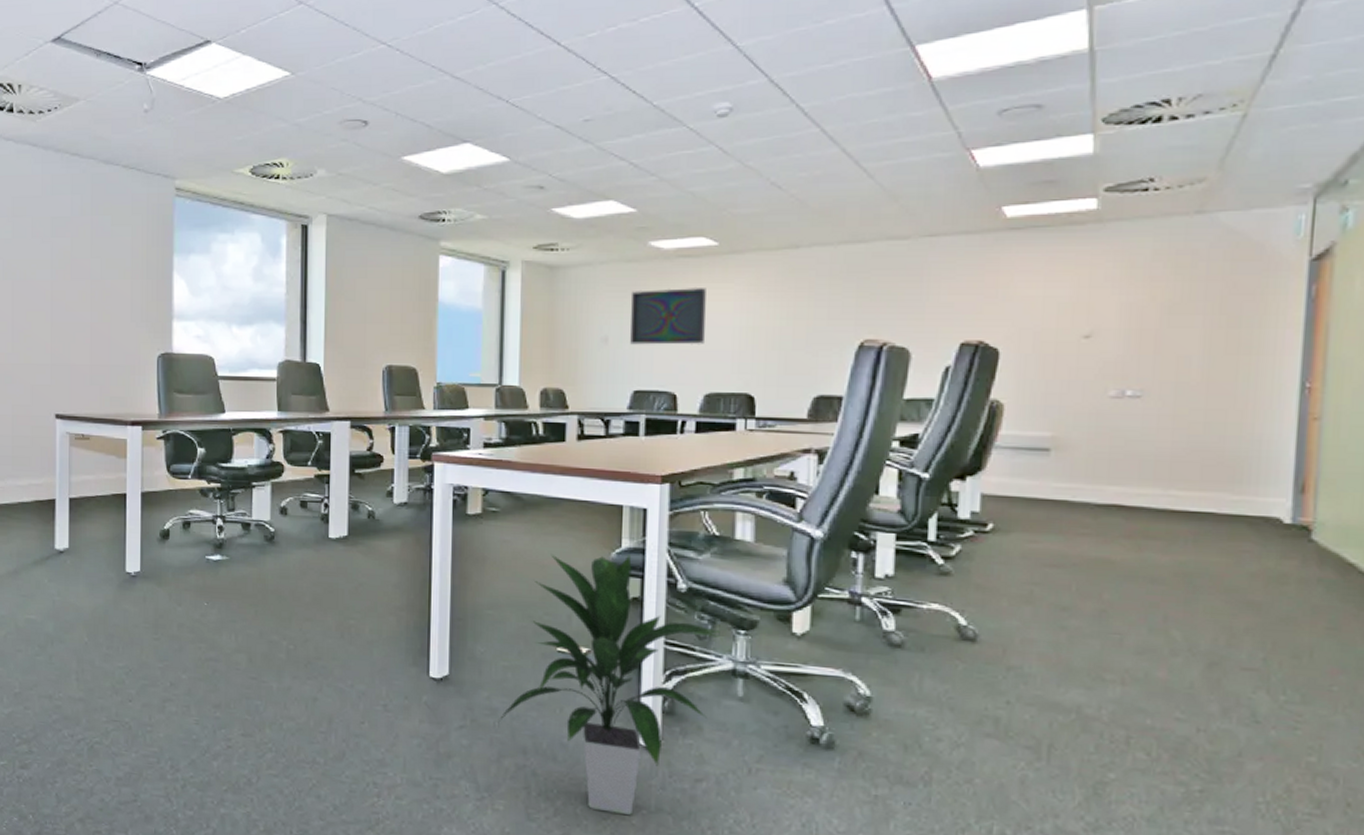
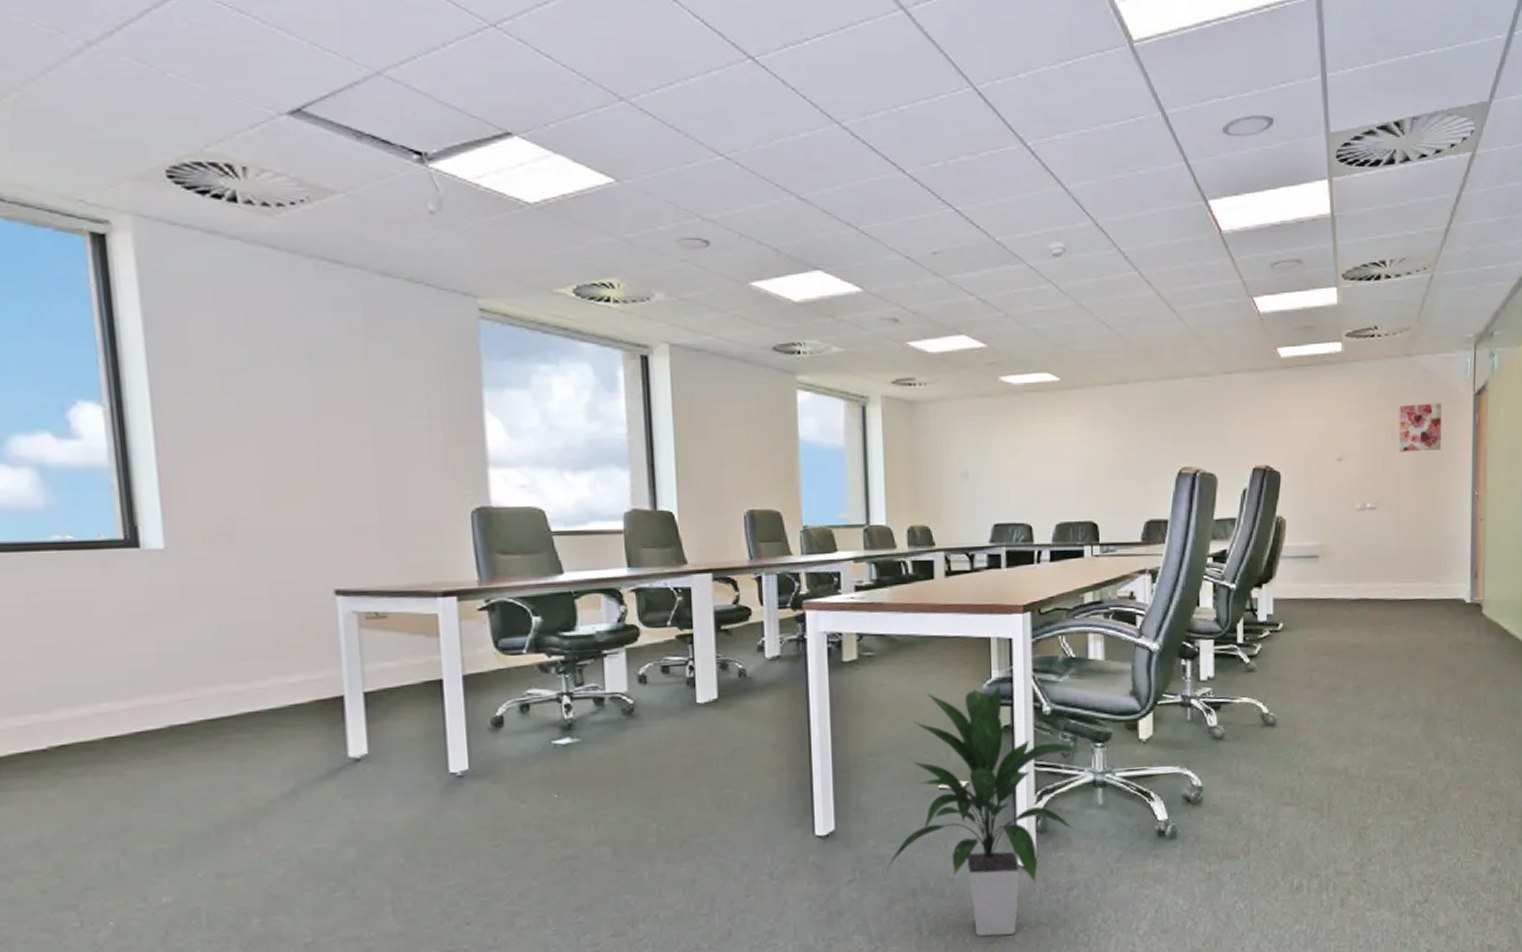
television: present [630,288,706,345] -> none [986,422,1053,479]
wall art: none [1180,270,1254,330] -> present [1399,403,1441,452]

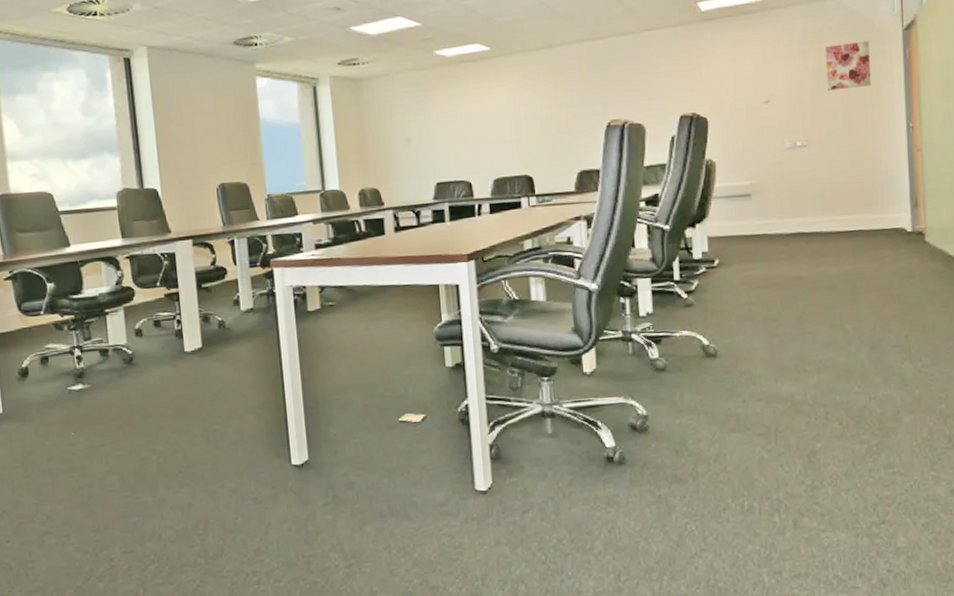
indoor plant: present [887,685,1081,937] -> none [356,327,529,555]

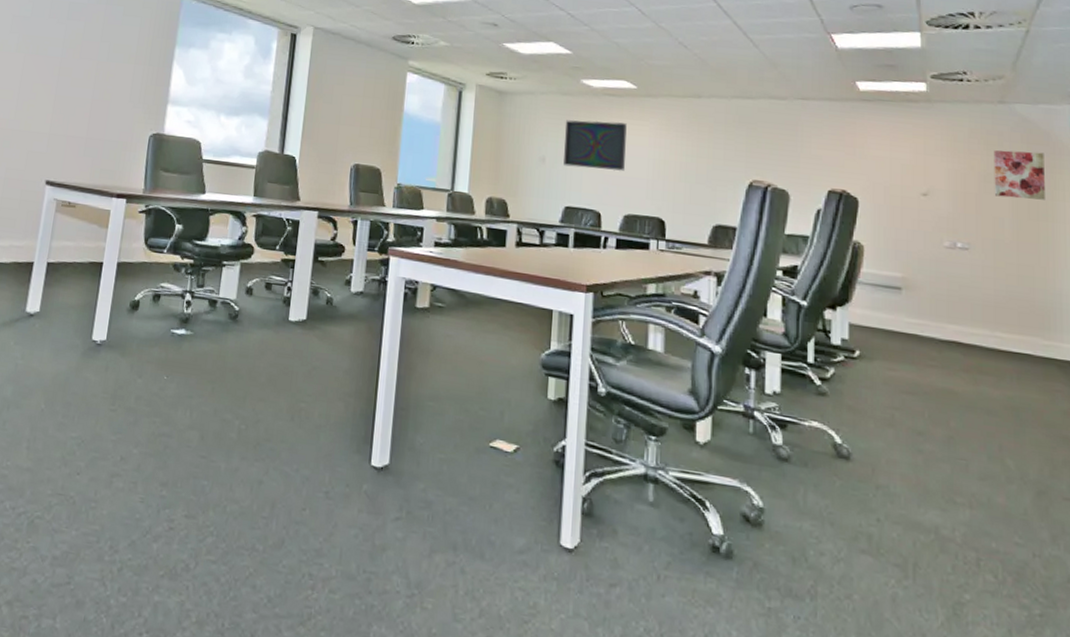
television: none [424,88,488,143] -> present [563,120,627,172]

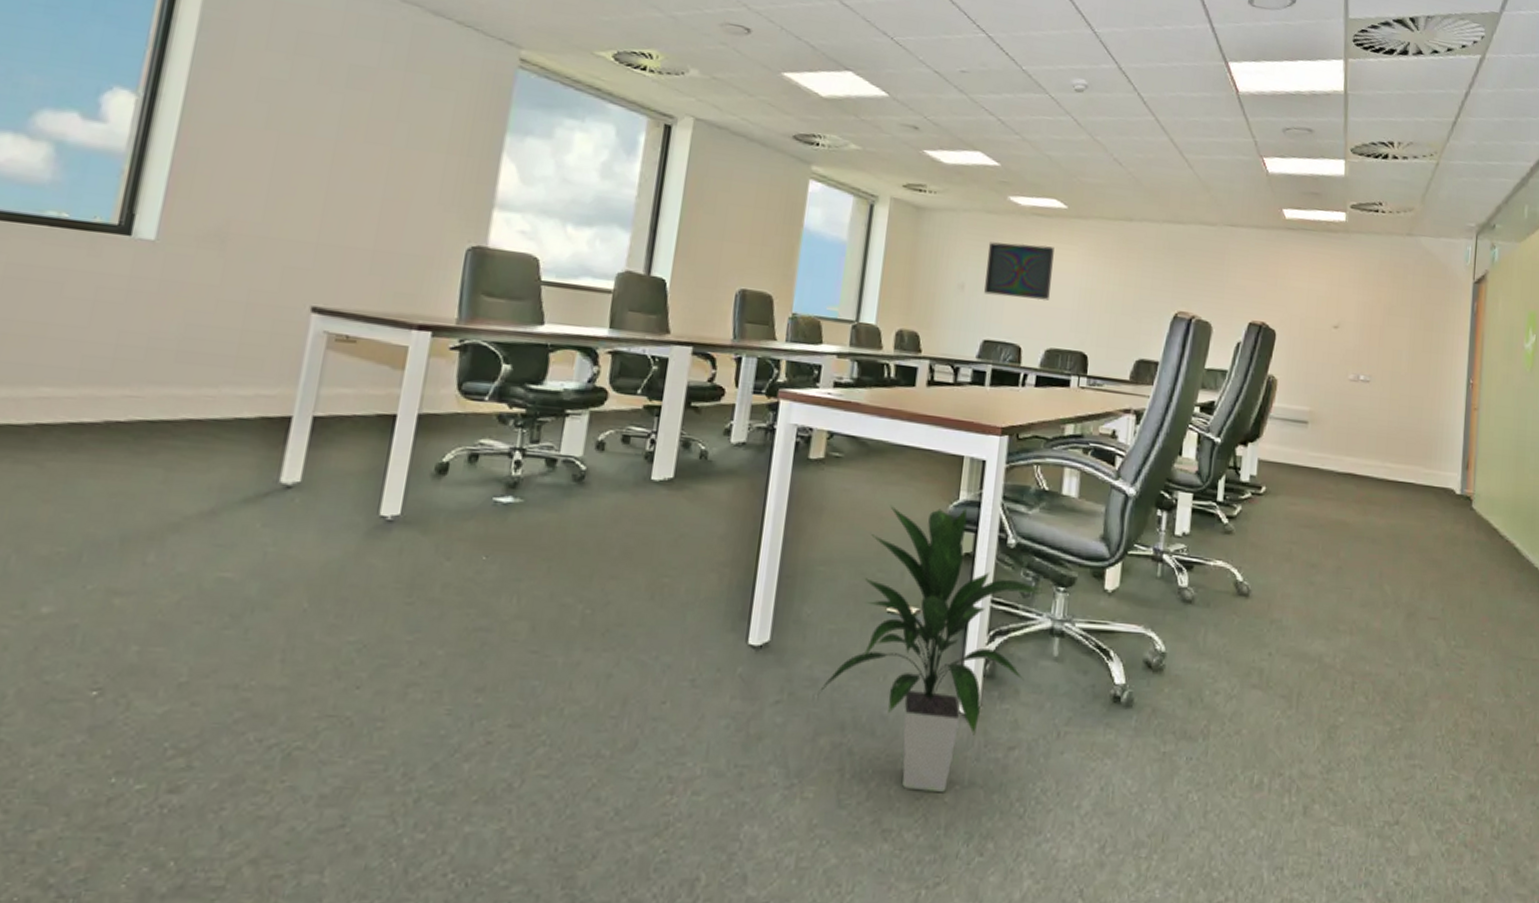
indoor plant: none [432,352,634,620] -> present [817,506,1042,793]
wall art: present [993,150,1045,200] -> none [1396,283,1441,333]

